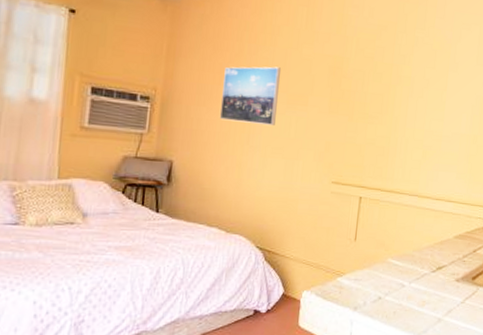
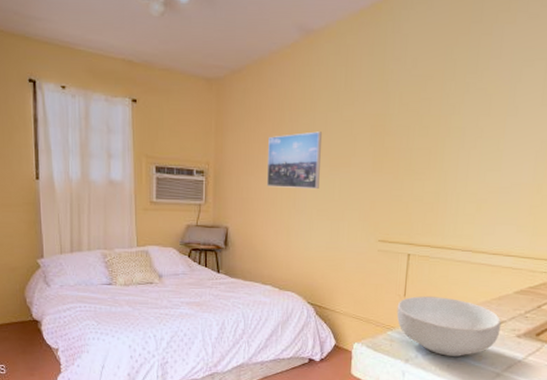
cereal bowl: none [347,240,443,302] -> present [396,296,502,356]

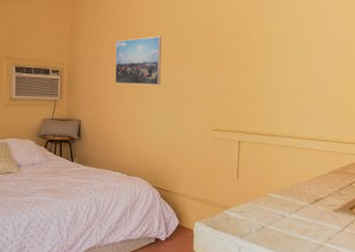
cereal bowl: present [396,296,502,356] -> none [231,178,320,231]

